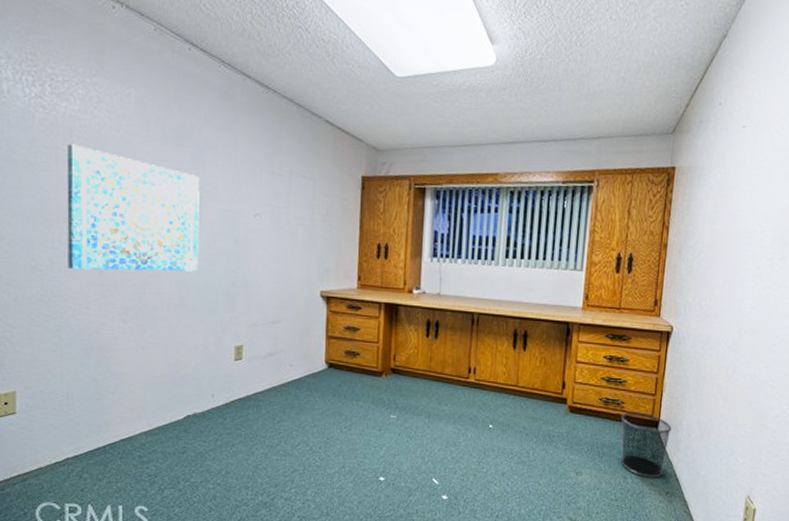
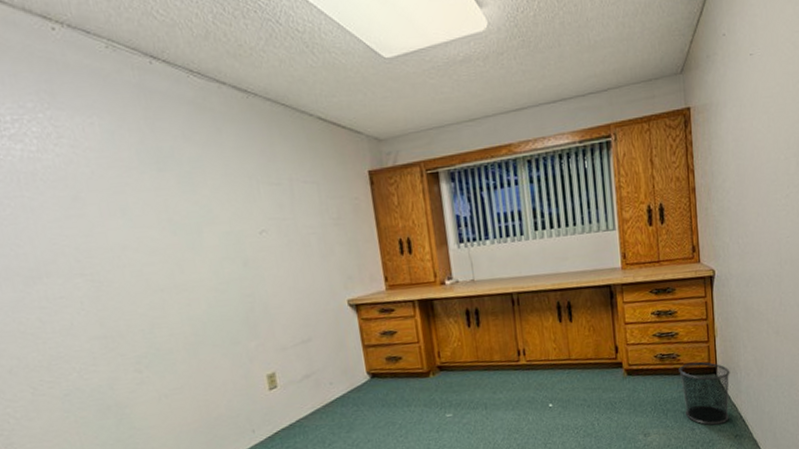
wall art: present [67,144,200,272] -> none [33,189,210,326]

